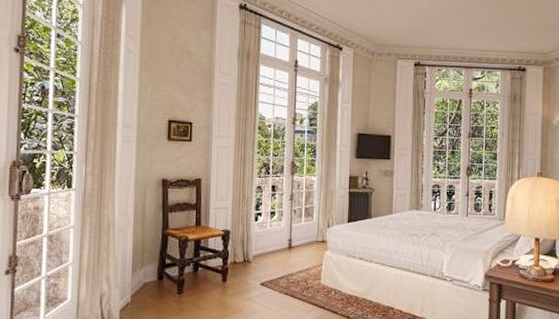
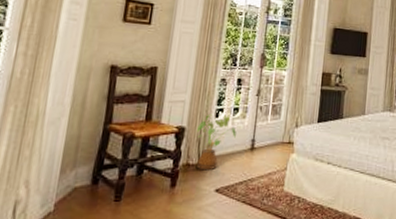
house plant: none [240,218,274,266] -> present [197,113,236,169]

